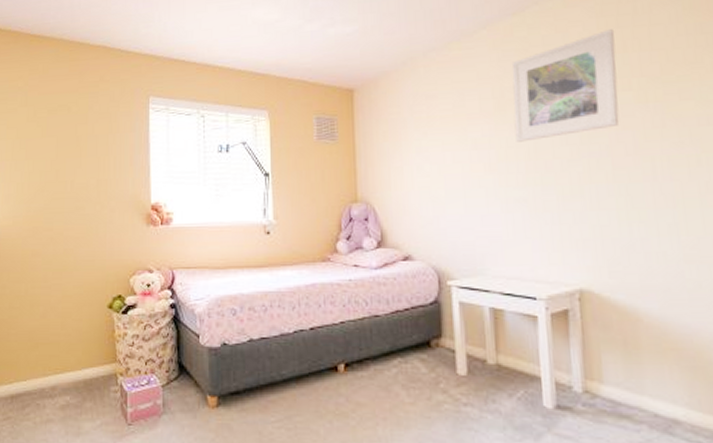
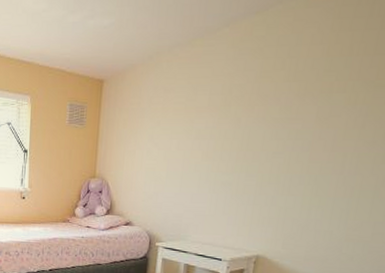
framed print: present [511,29,620,142] -> none [233,32,345,135]

